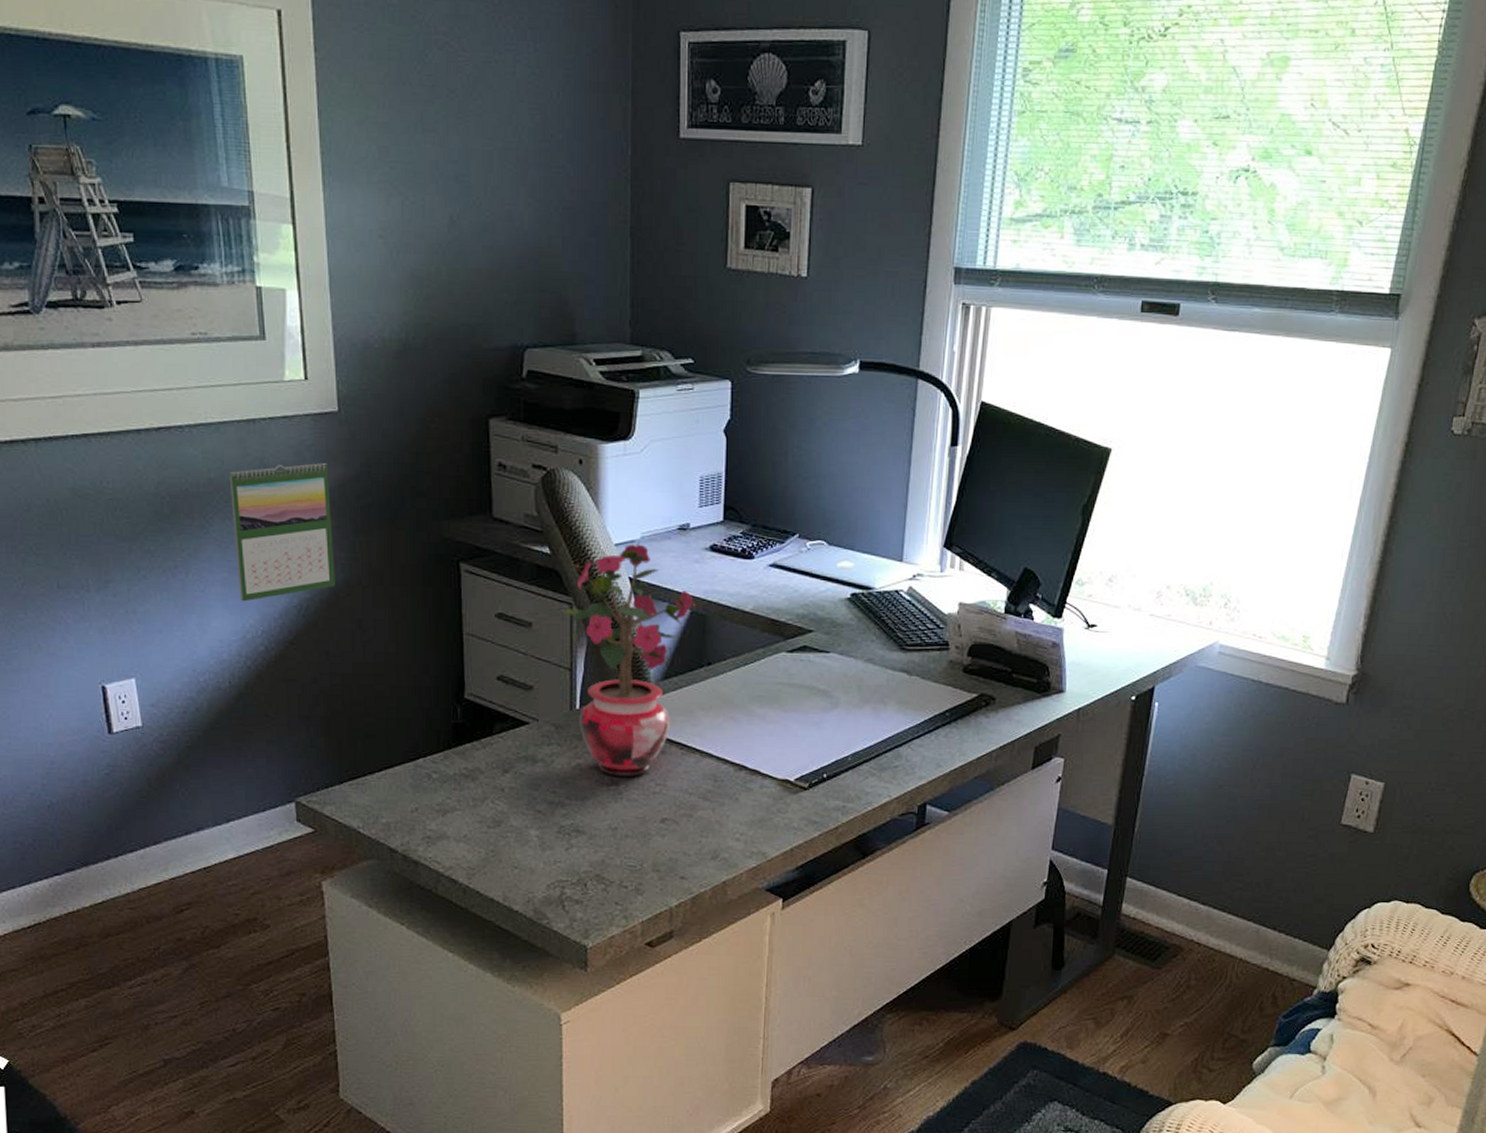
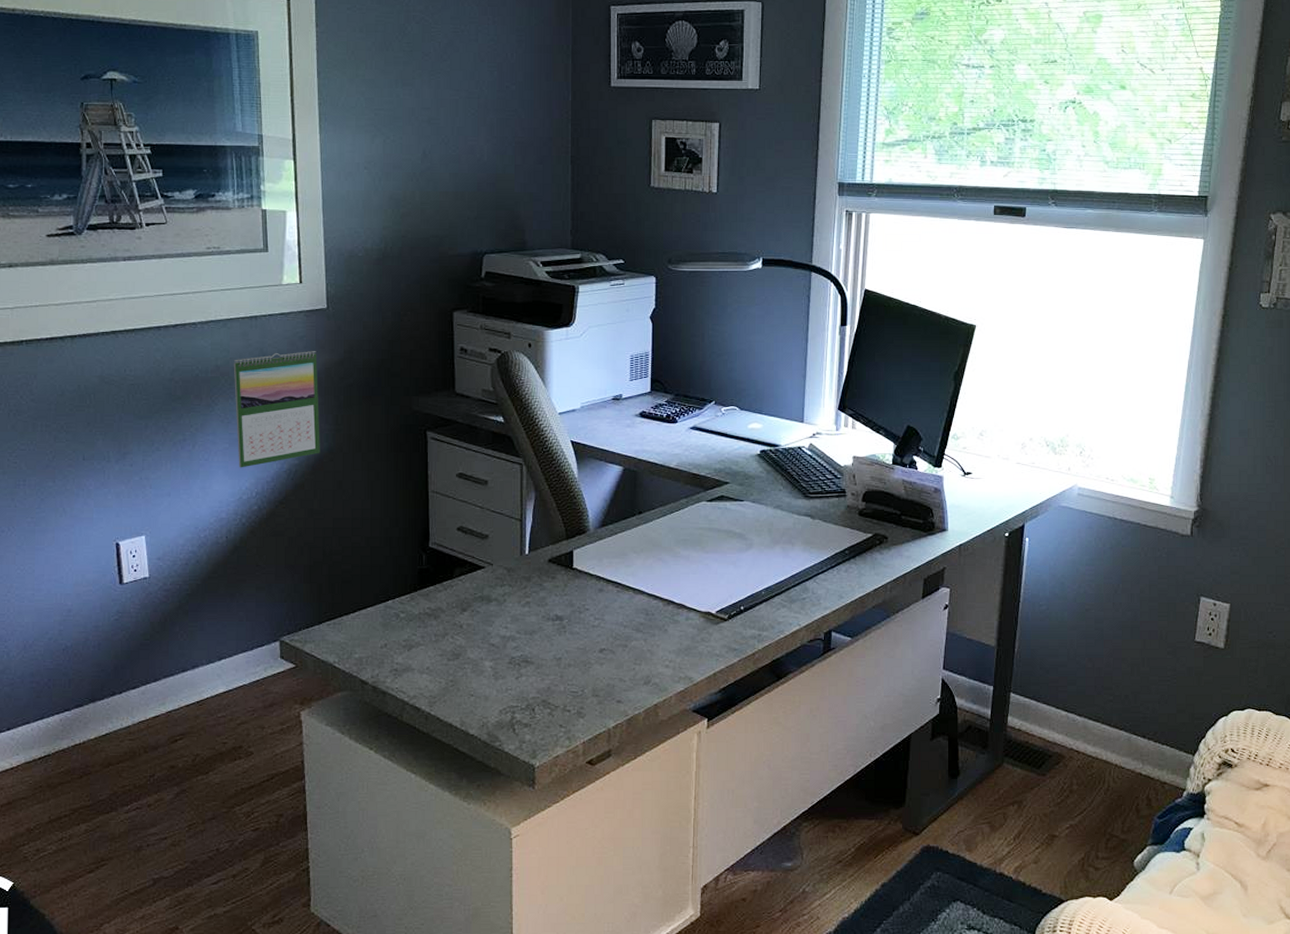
potted plant: present [562,542,698,776] -> none [514,411,630,612]

